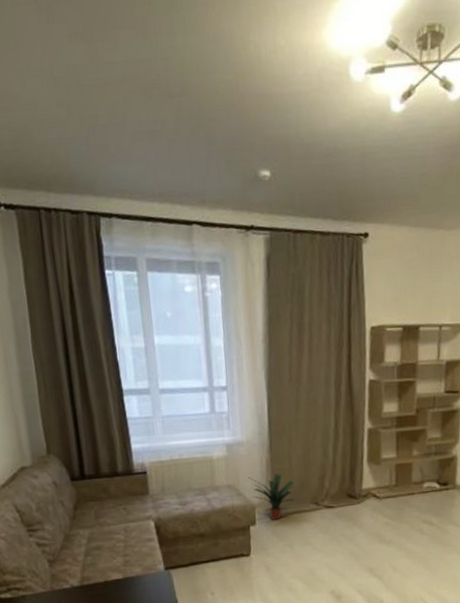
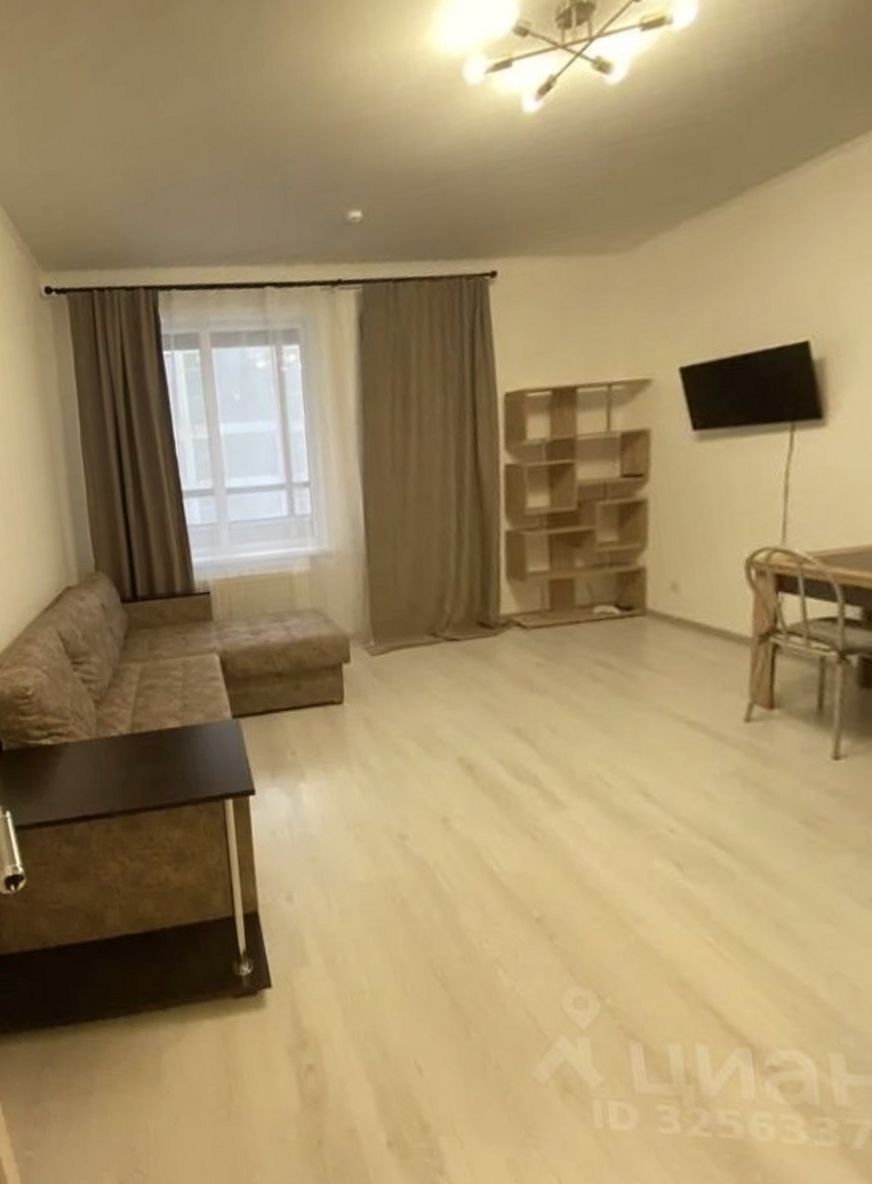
potted plant: present [248,473,295,521] -> none [339,594,404,657]

